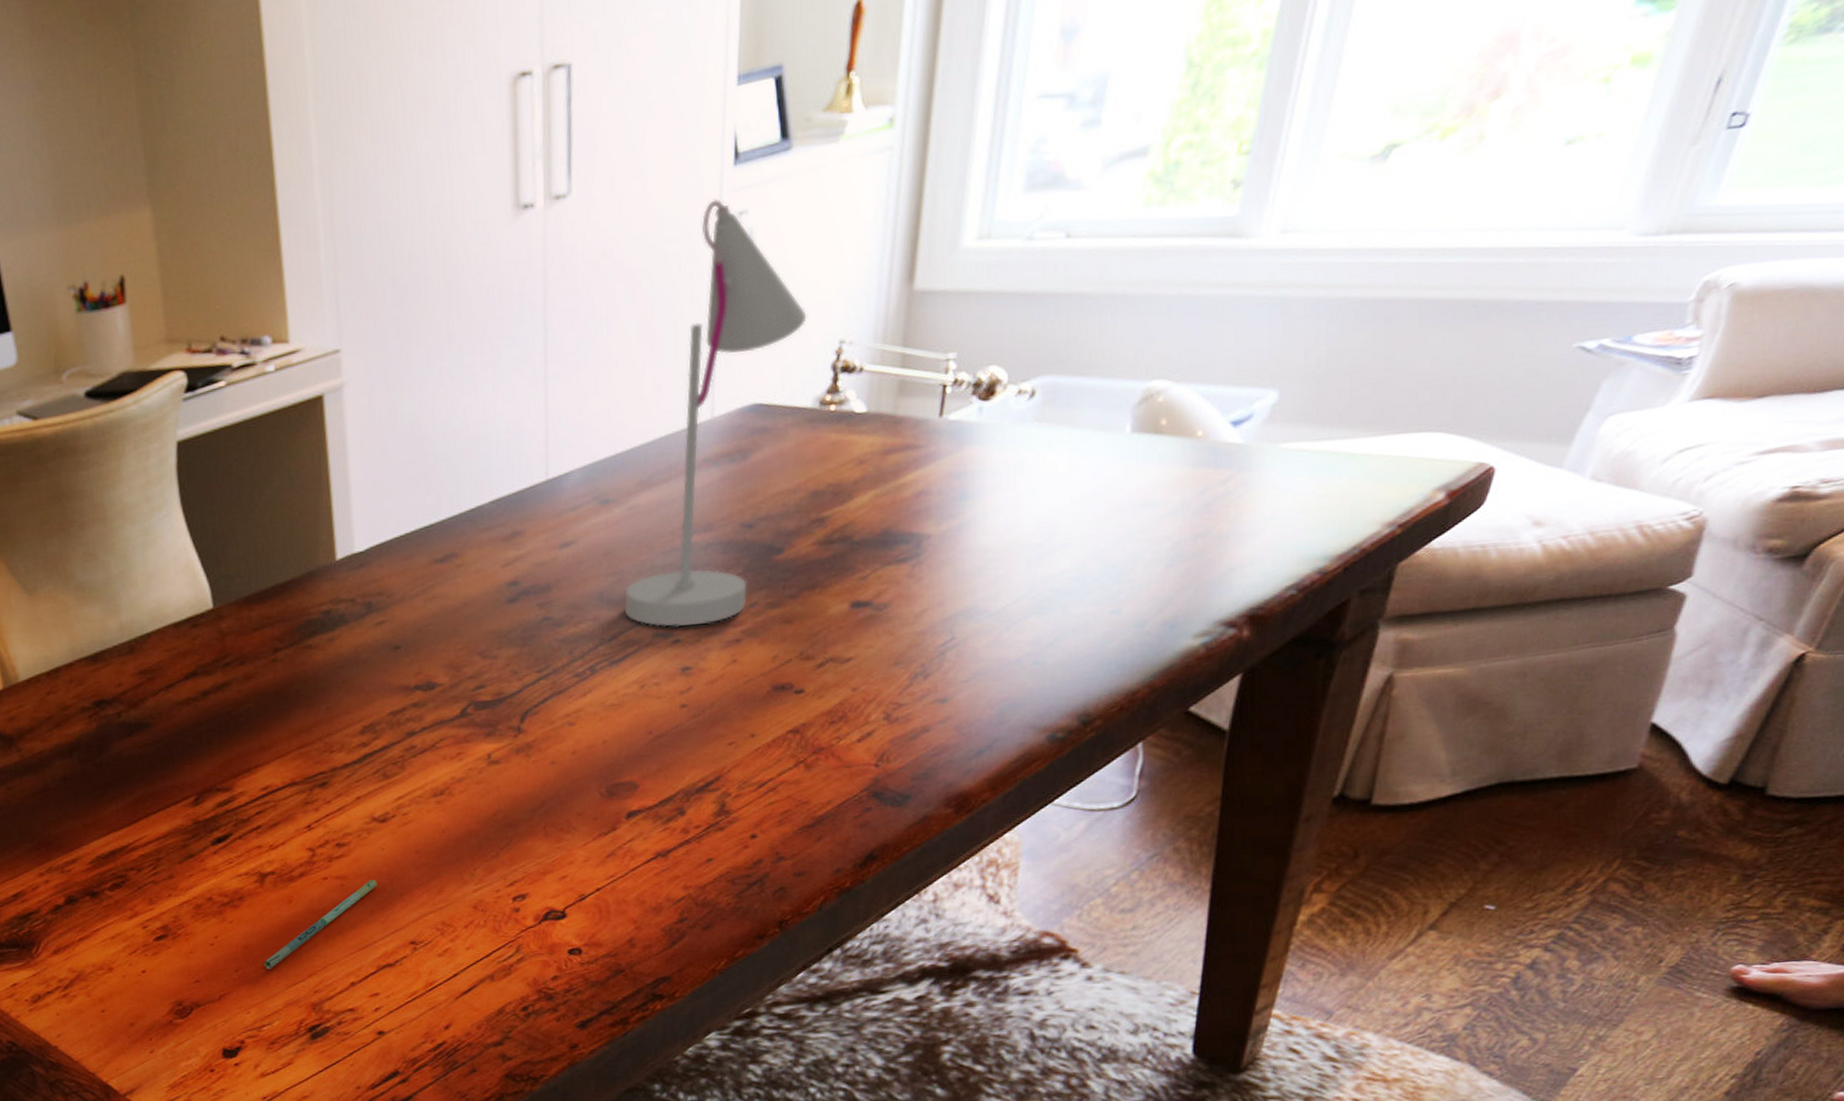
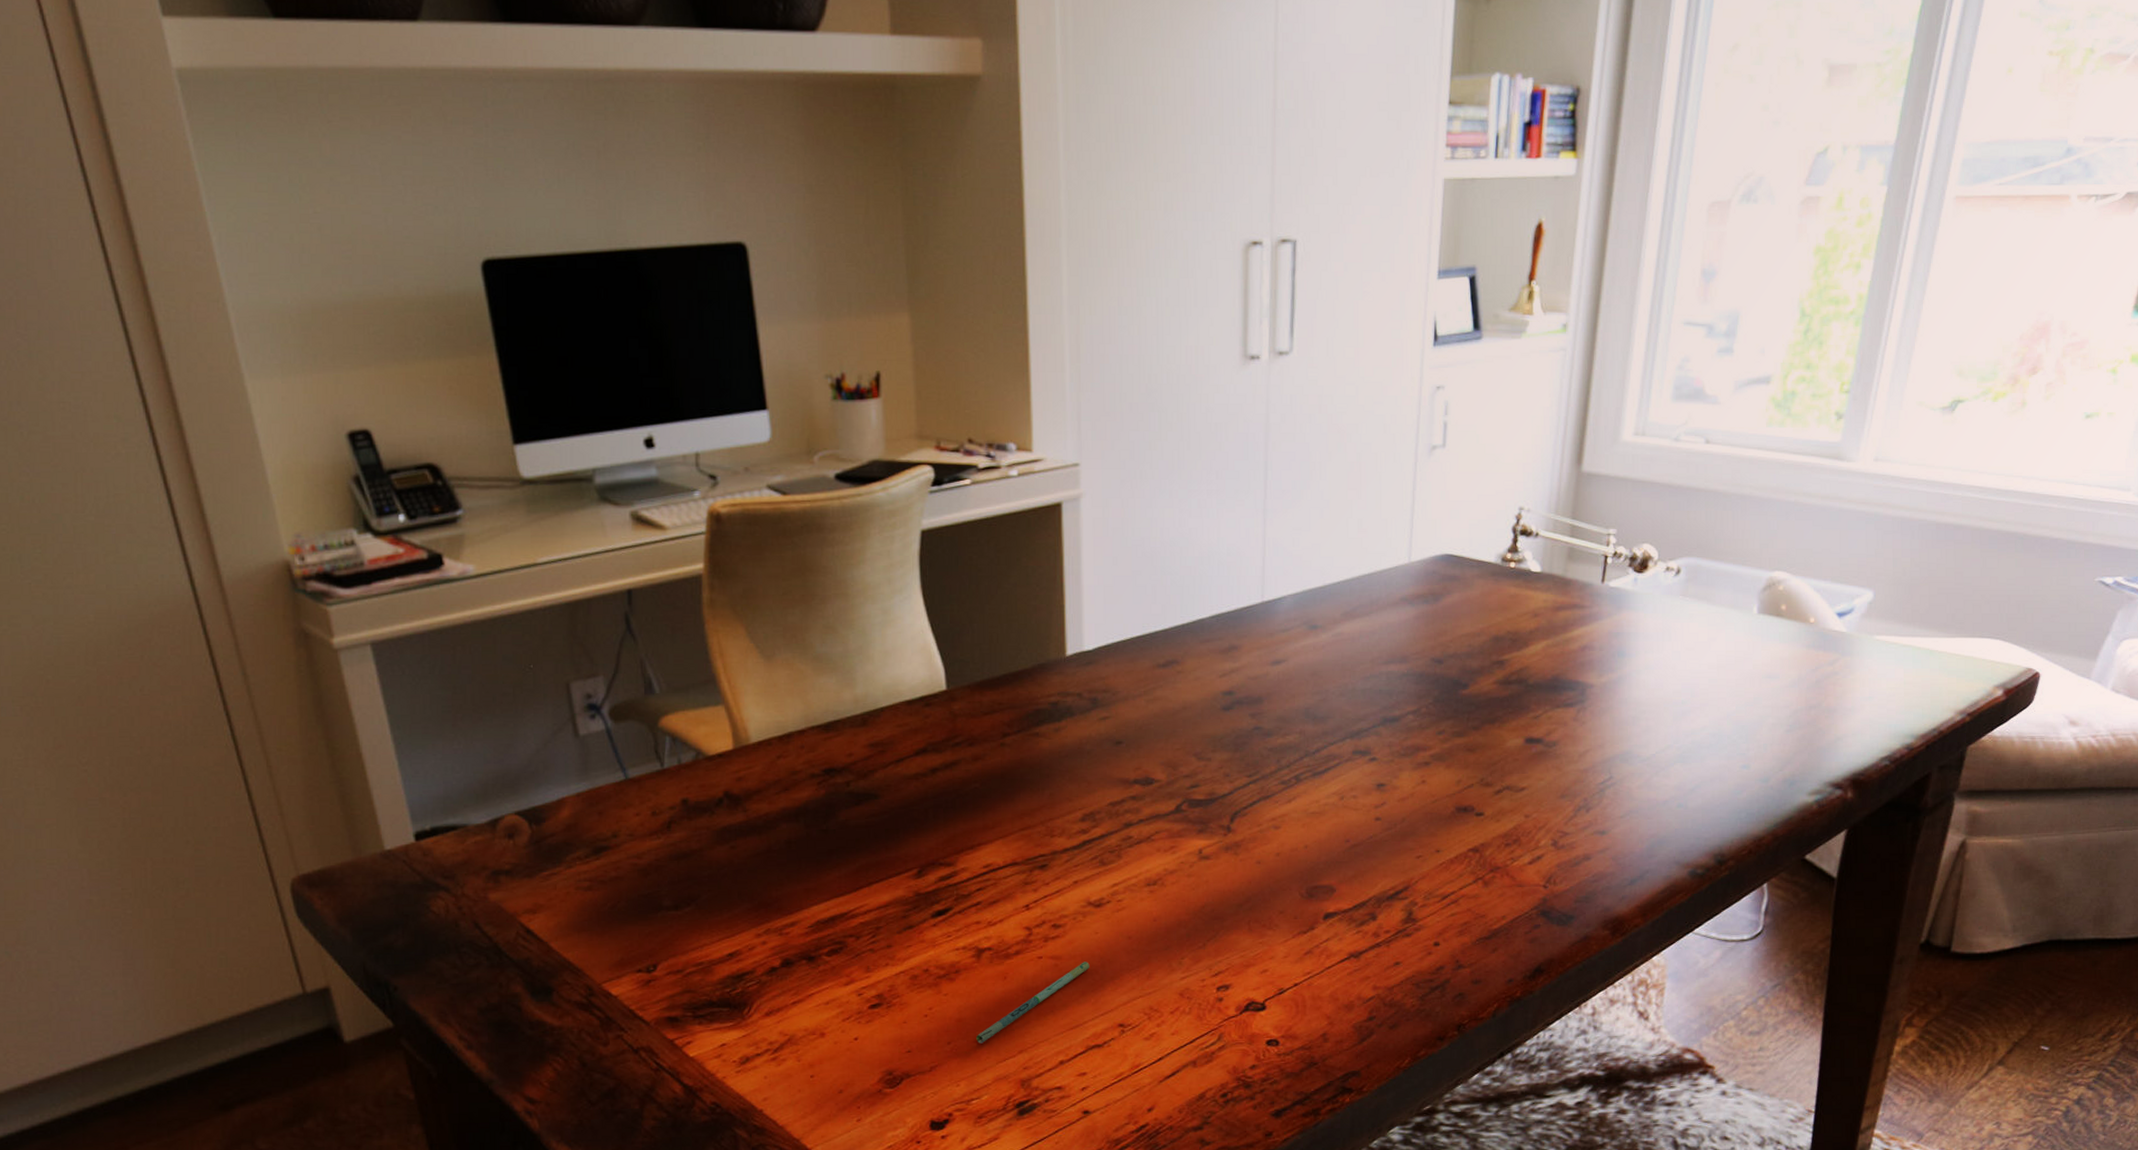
desk lamp: present [624,198,807,627] -> none [1327,372,1492,747]

